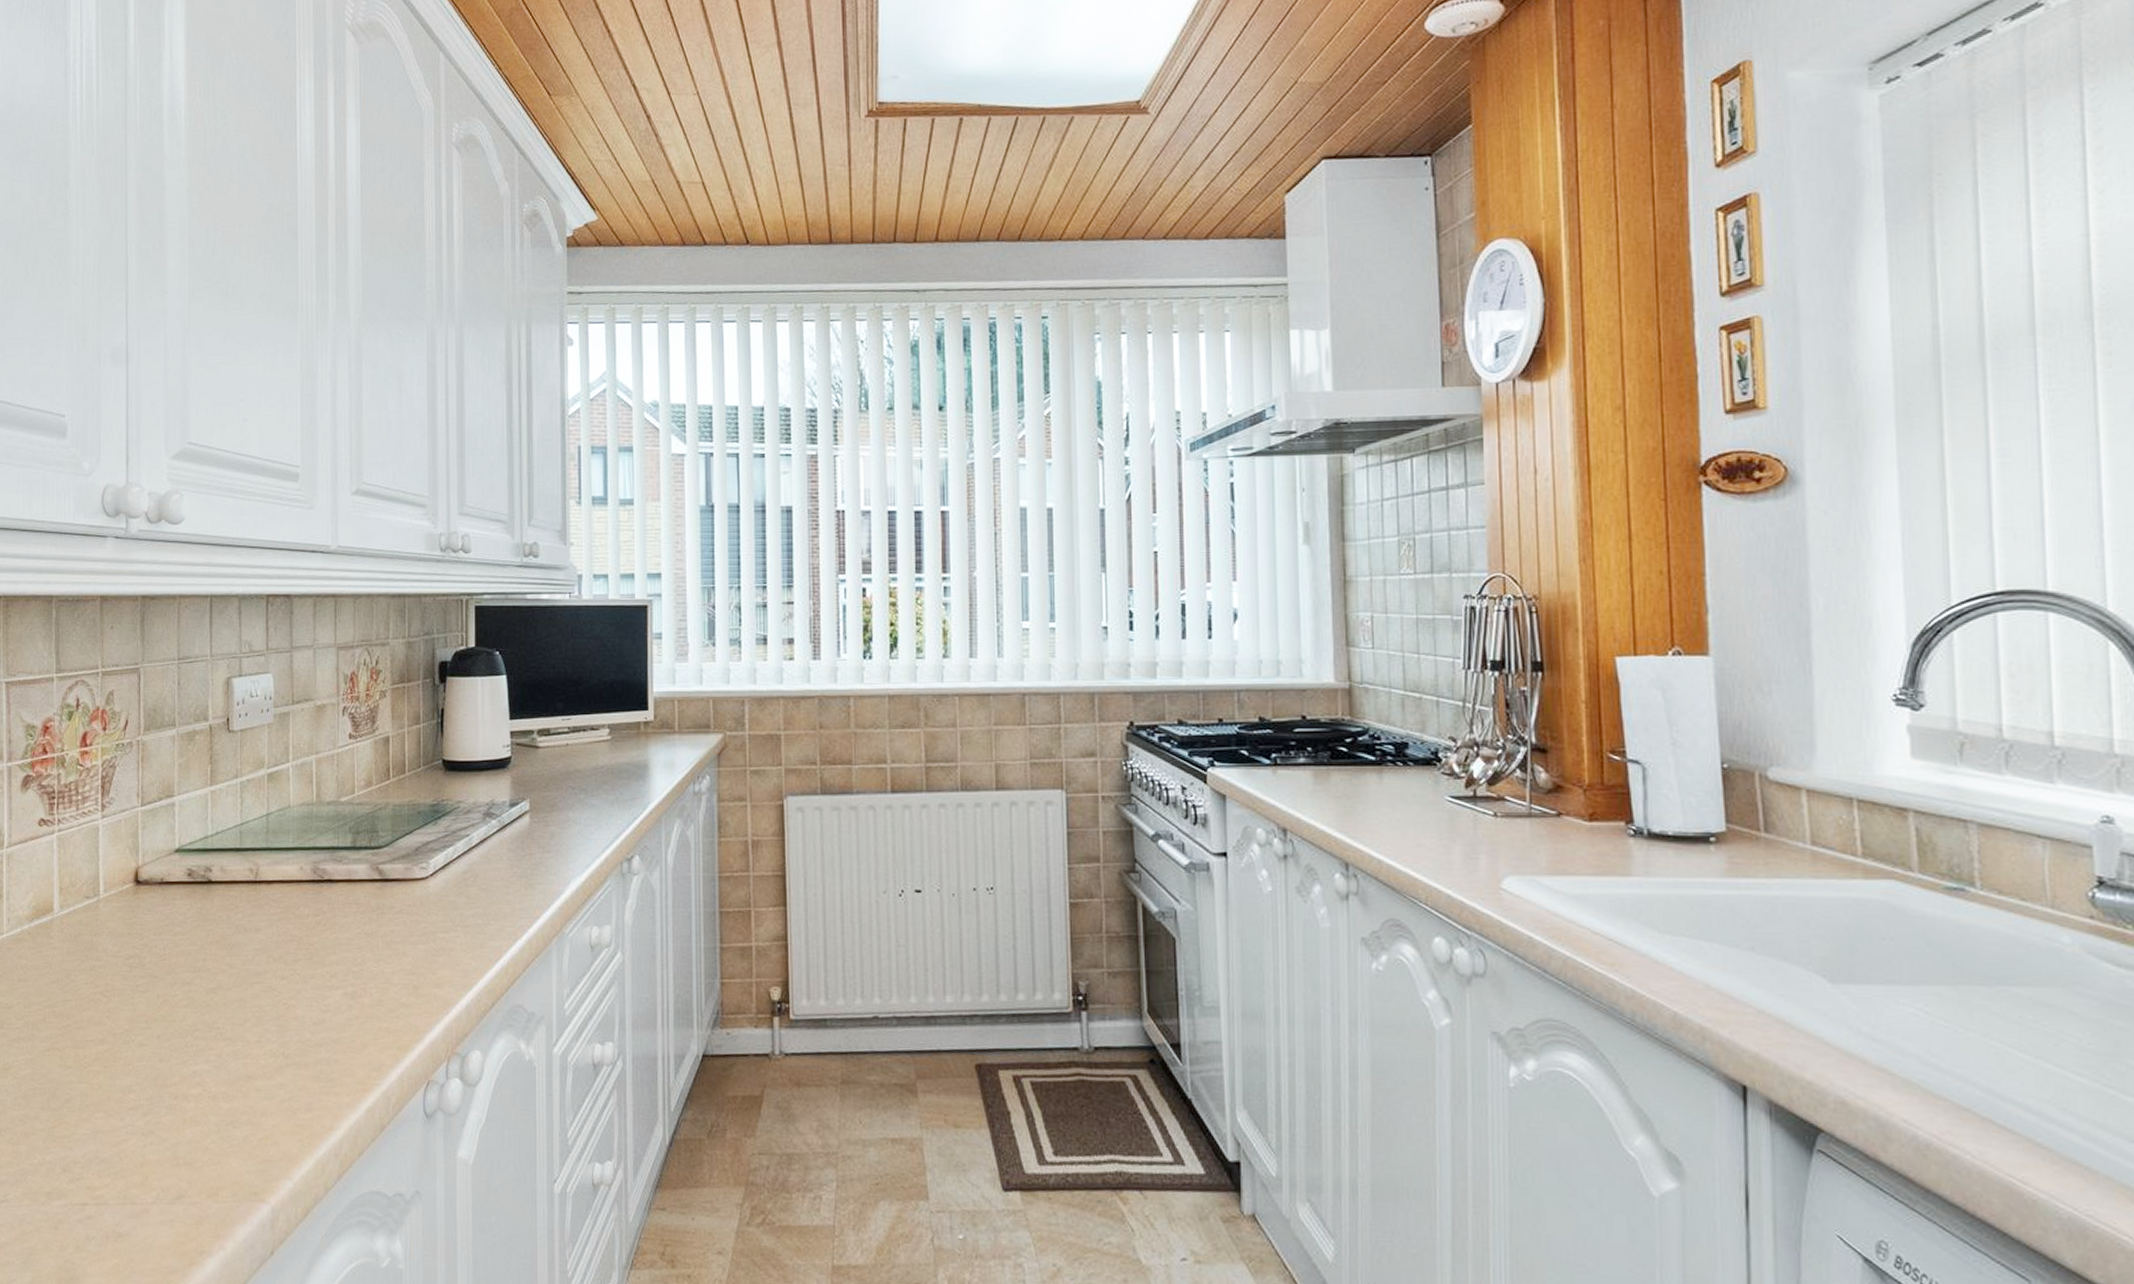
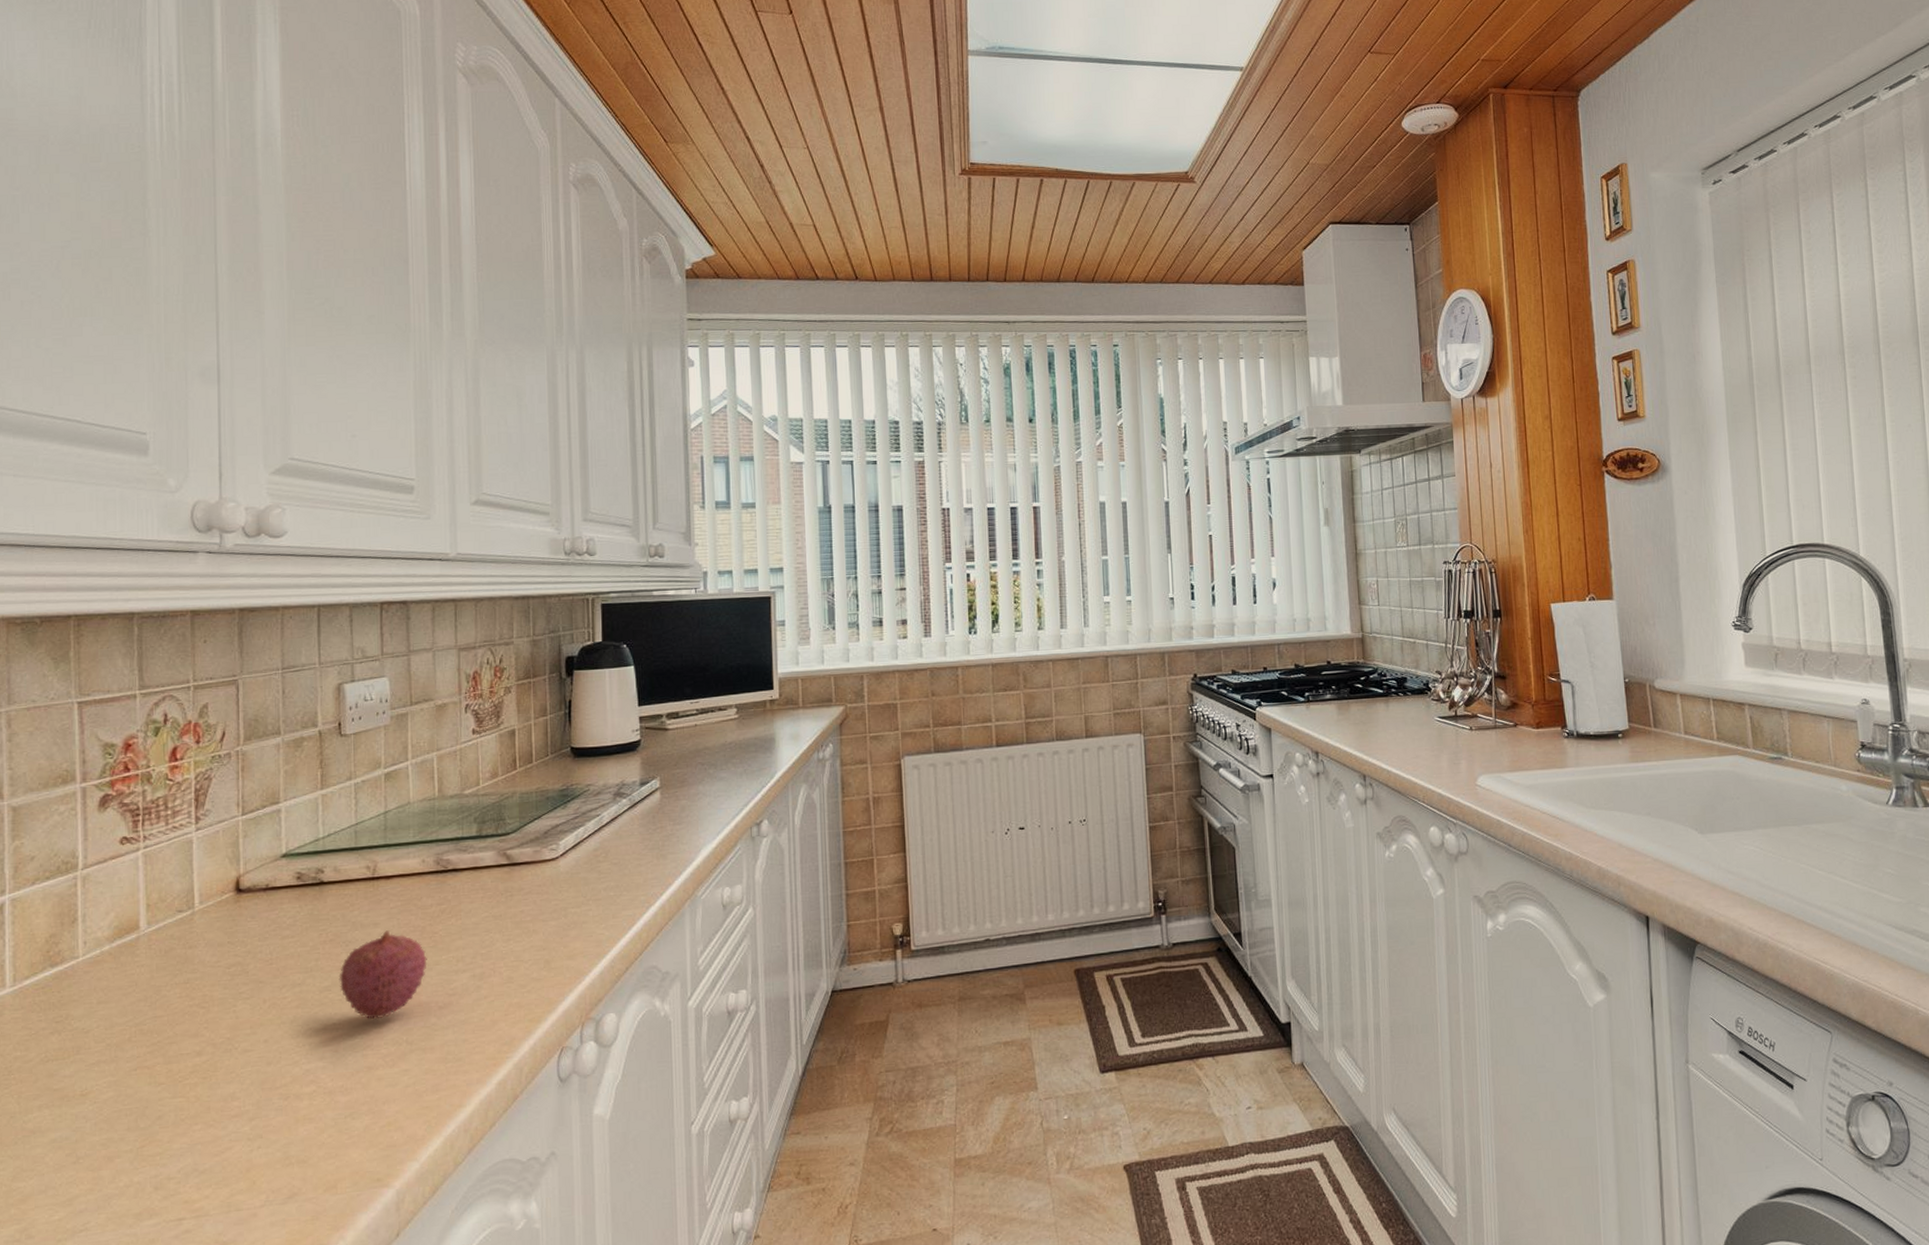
fruit: none [223,937,303,1028] -> present [339,930,427,1020]

